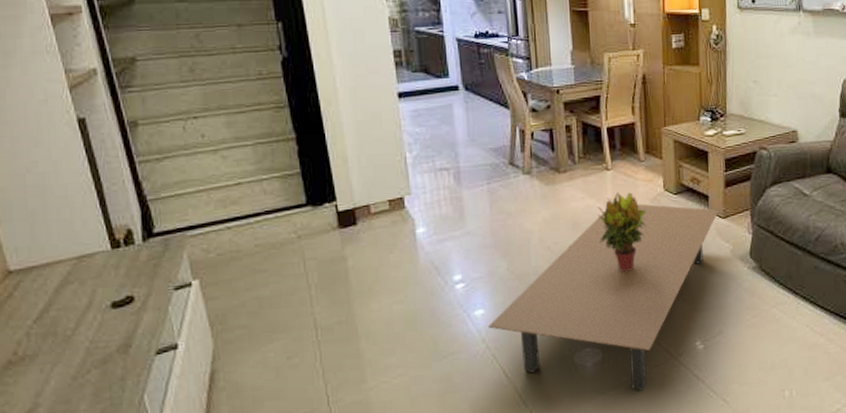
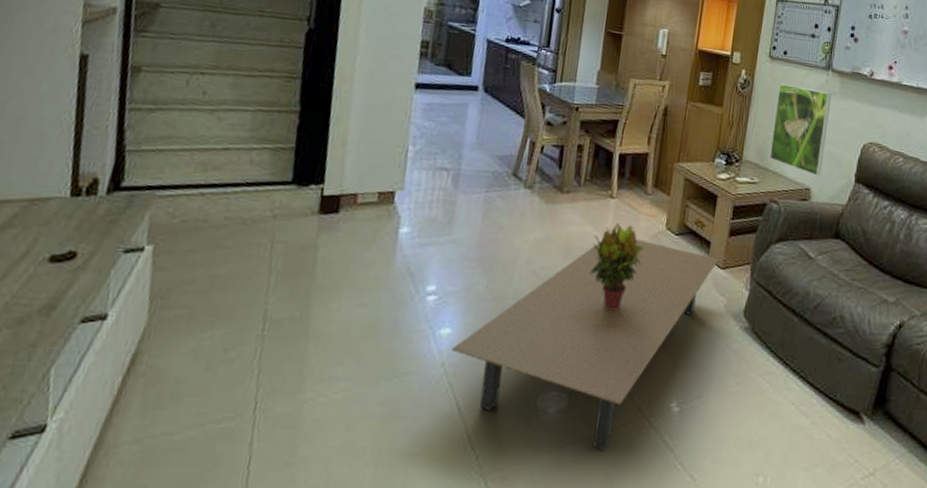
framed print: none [752,32,806,118] -> present [769,83,832,176]

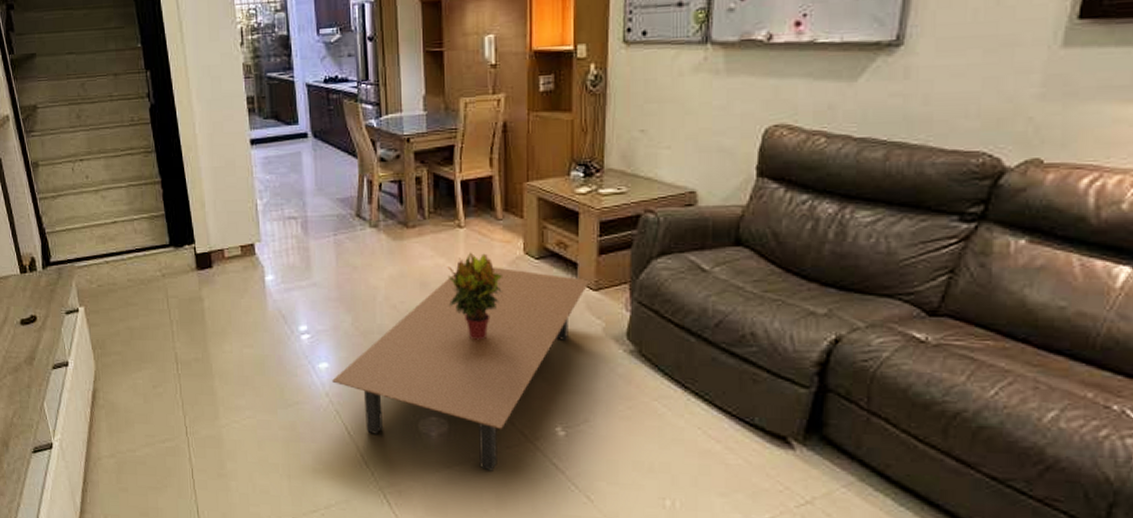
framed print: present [769,83,832,176] -> none [637,70,714,176]

